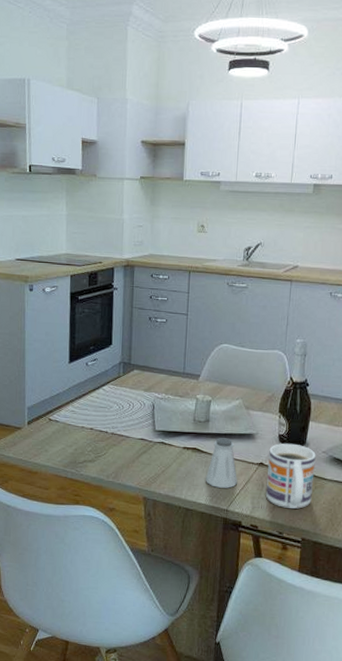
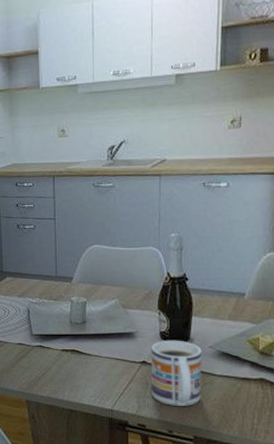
saltshaker: present [206,438,238,488] -> none [87,338,121,388]

